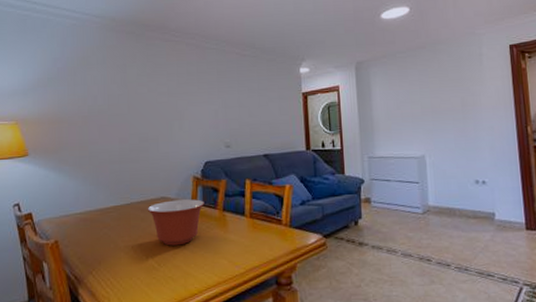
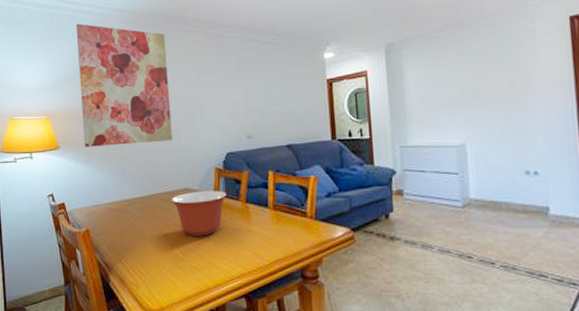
wall art: none [51,27,150,155] -> present [76,23,172,147]

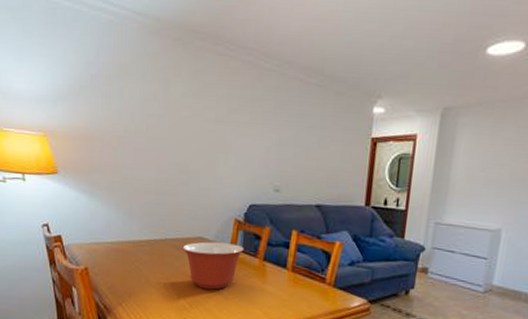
wall art: present [76,23,172,147] -> none [85,22,194,182]

